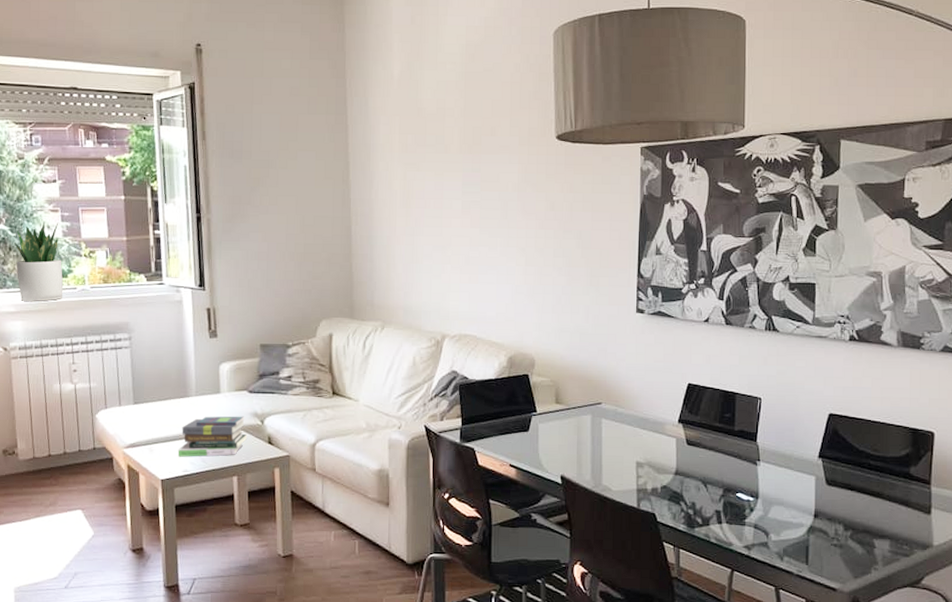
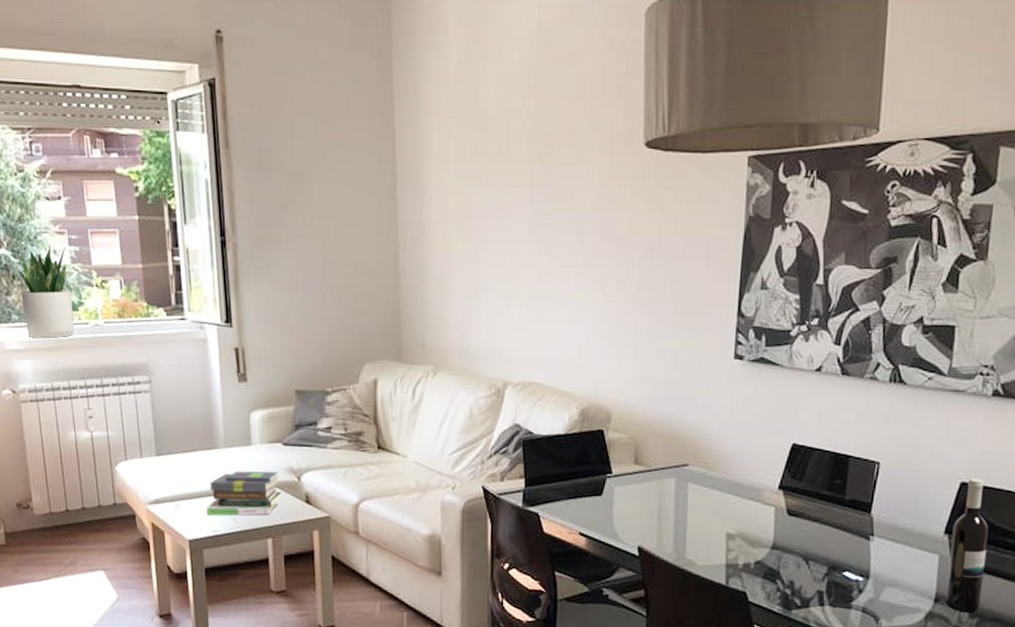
wine bottle: none [823,410,855,526] -> present [945,478,989,613]

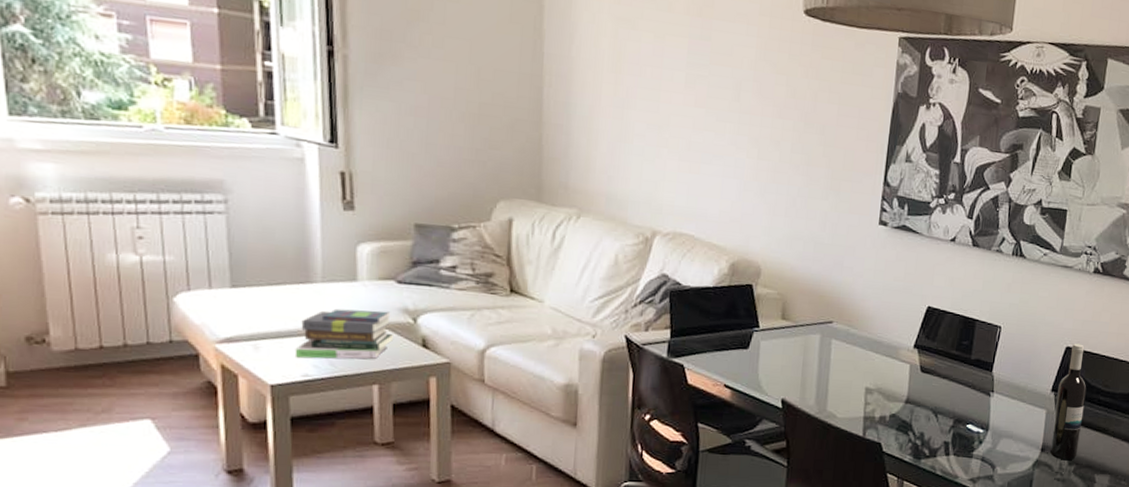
planter: present [17,245,75,339] -> none [39,28,122,141]

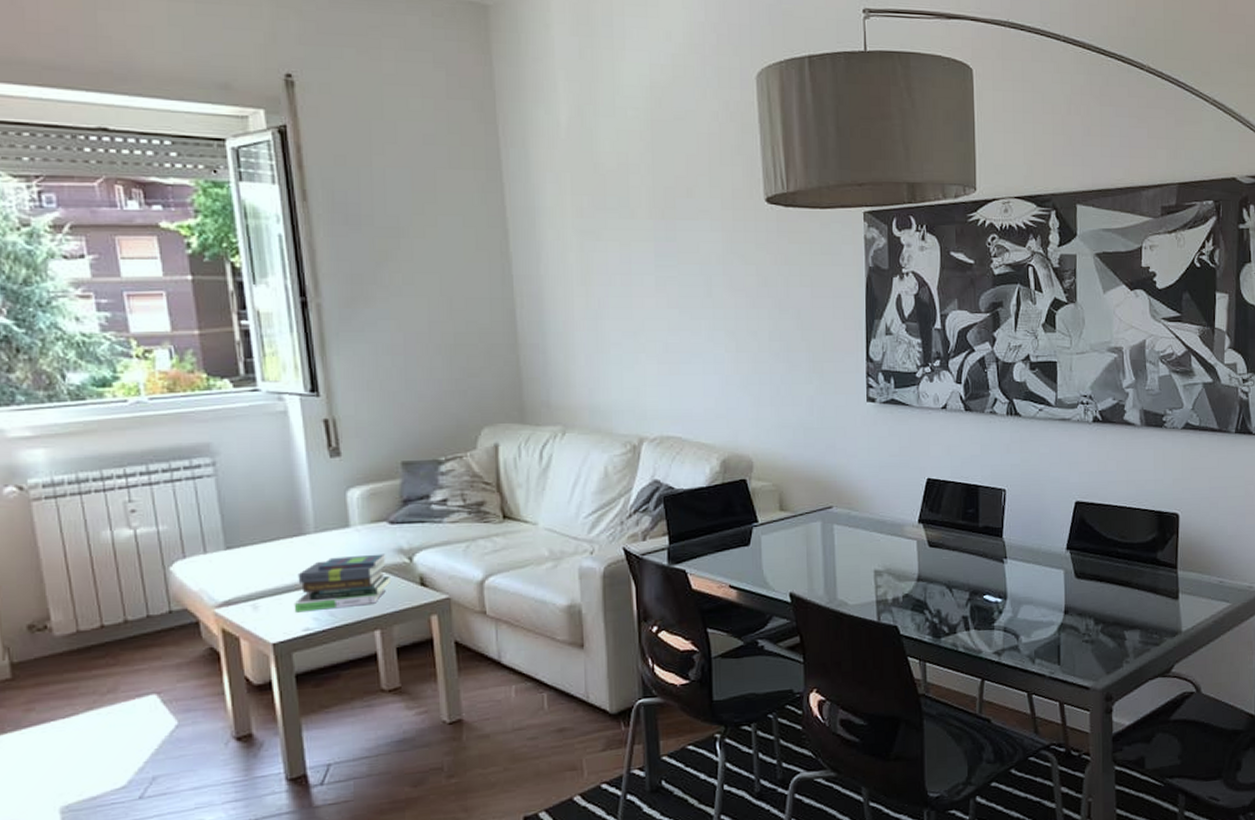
wine bottle: present [1049,343,1087,461] -> none [1073,497,1103,620]

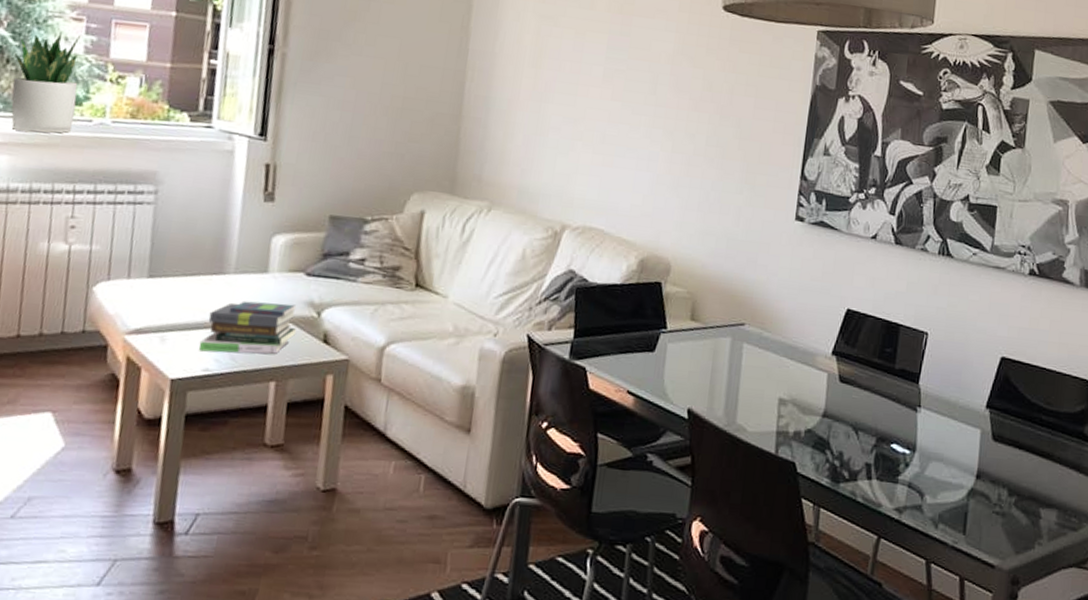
planter: none [22,312,108,423] -> present [11,31,82,134]

